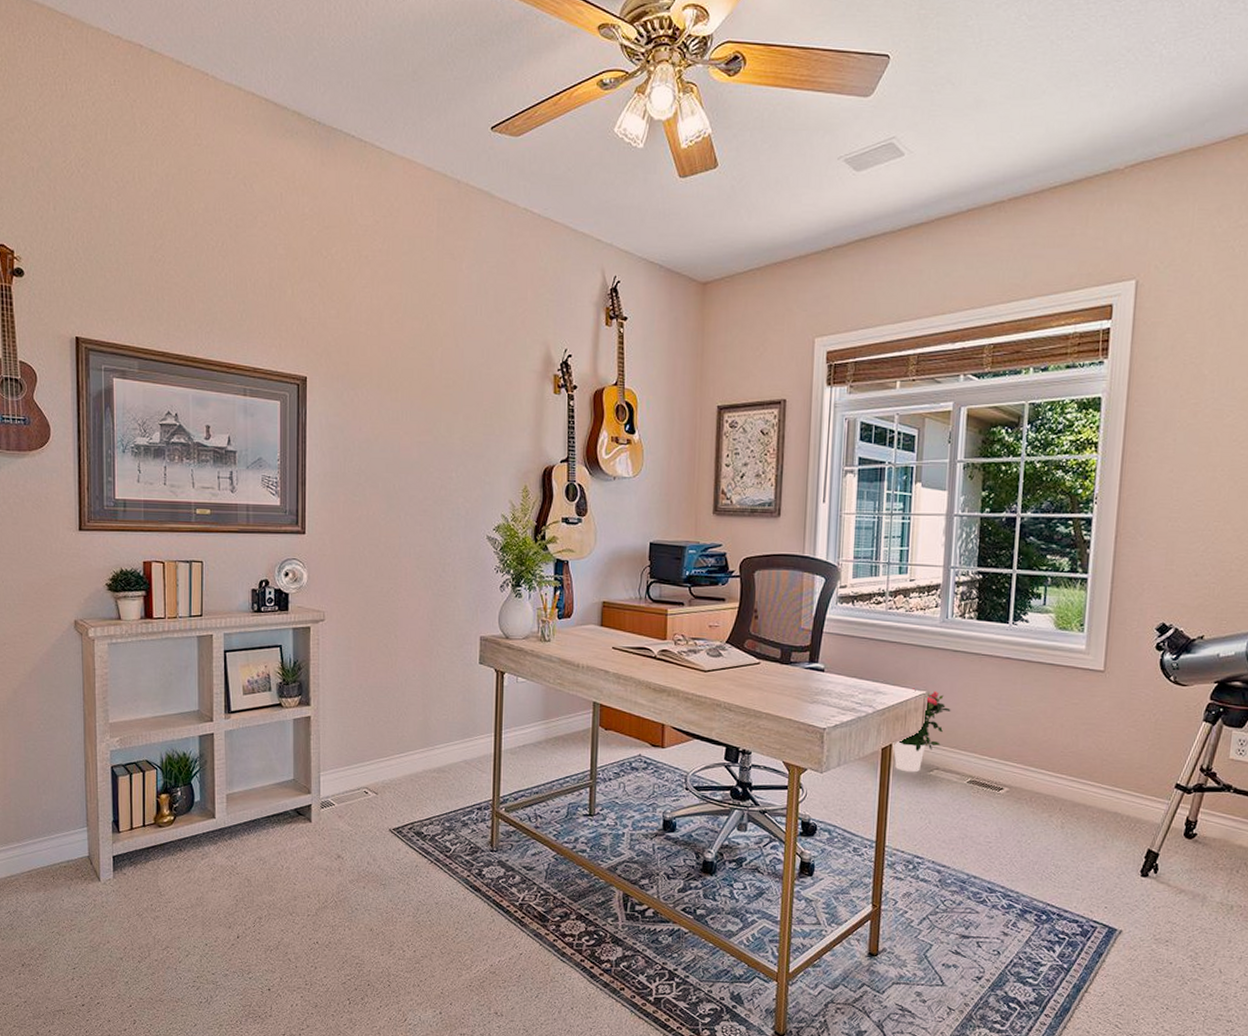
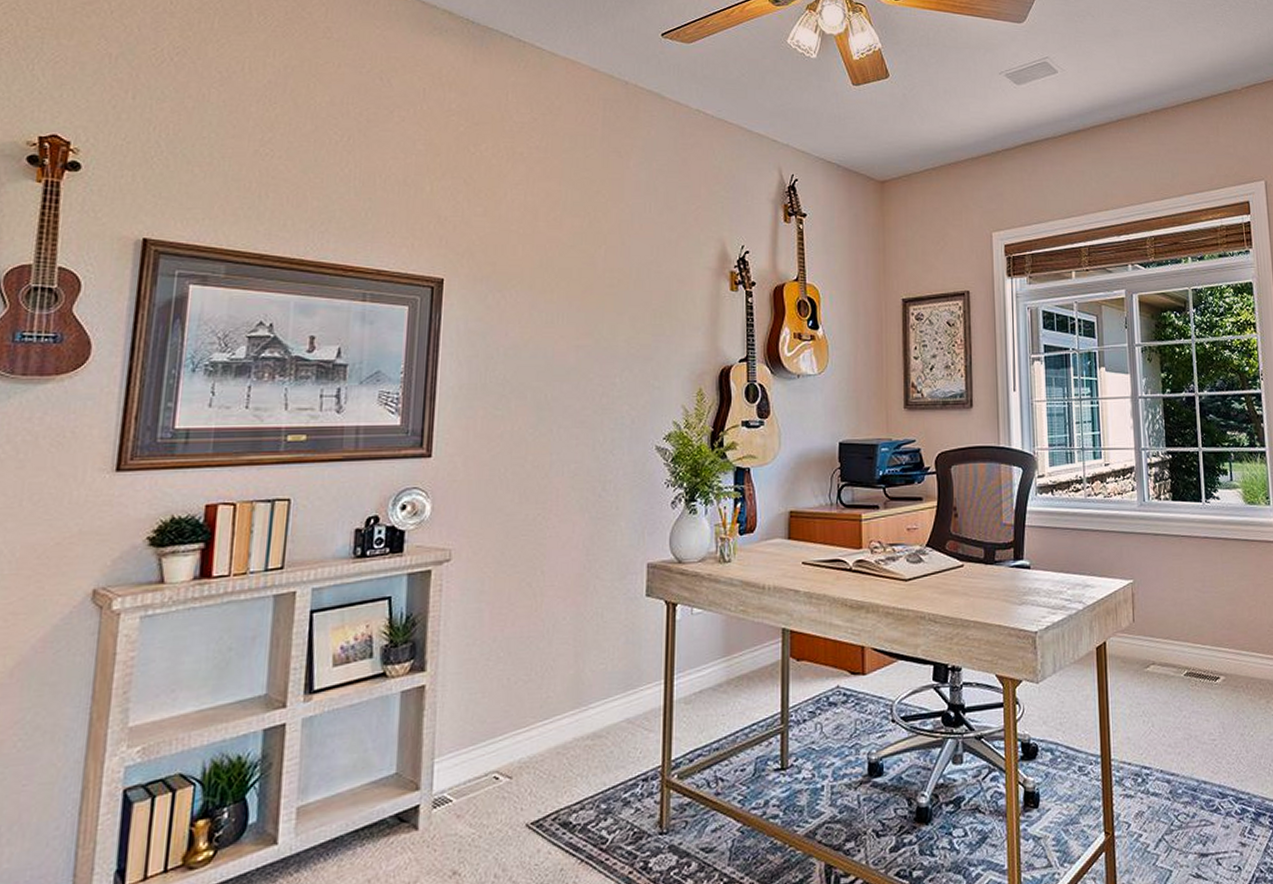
potted flower: present [893,688,951,773] -> none [1106,577,1159,671]

